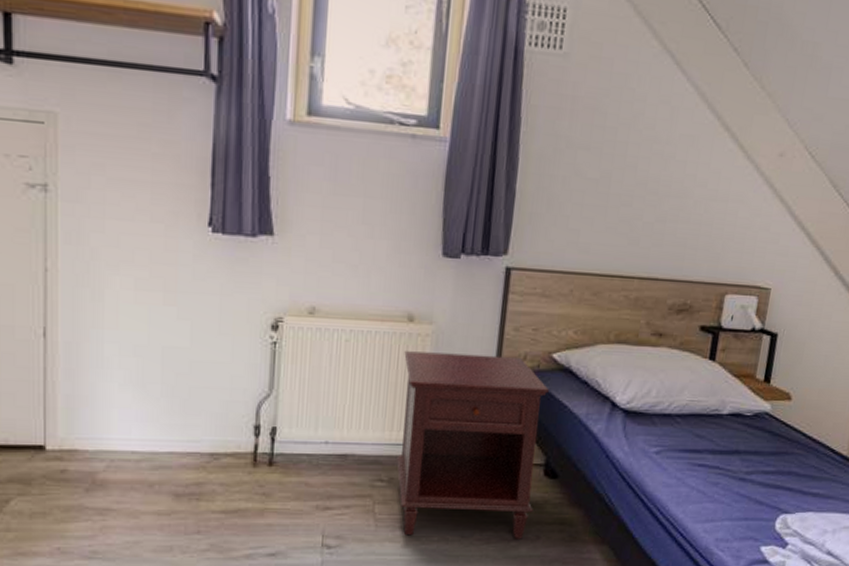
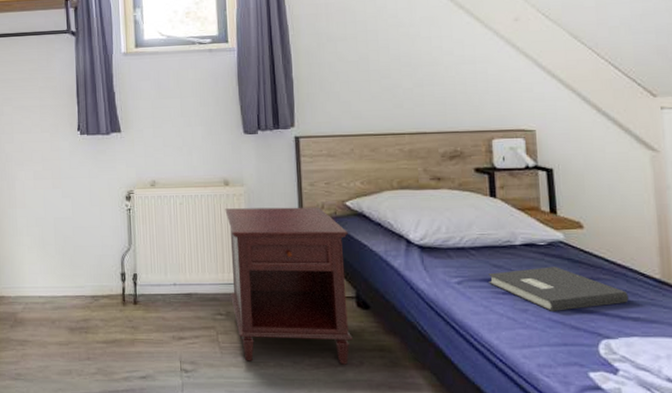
book: none [687,439,815,485] -> present [488,266,629,311]

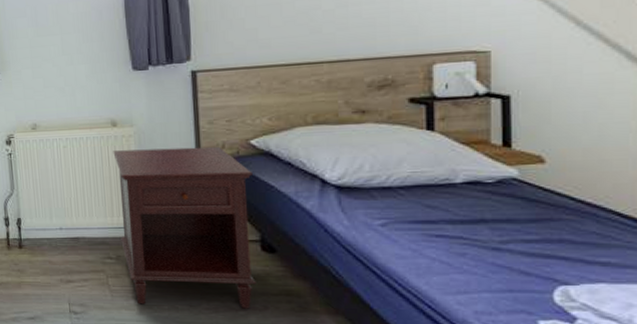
book: present [488,266,629,311] -> none [420,206,598,255]

